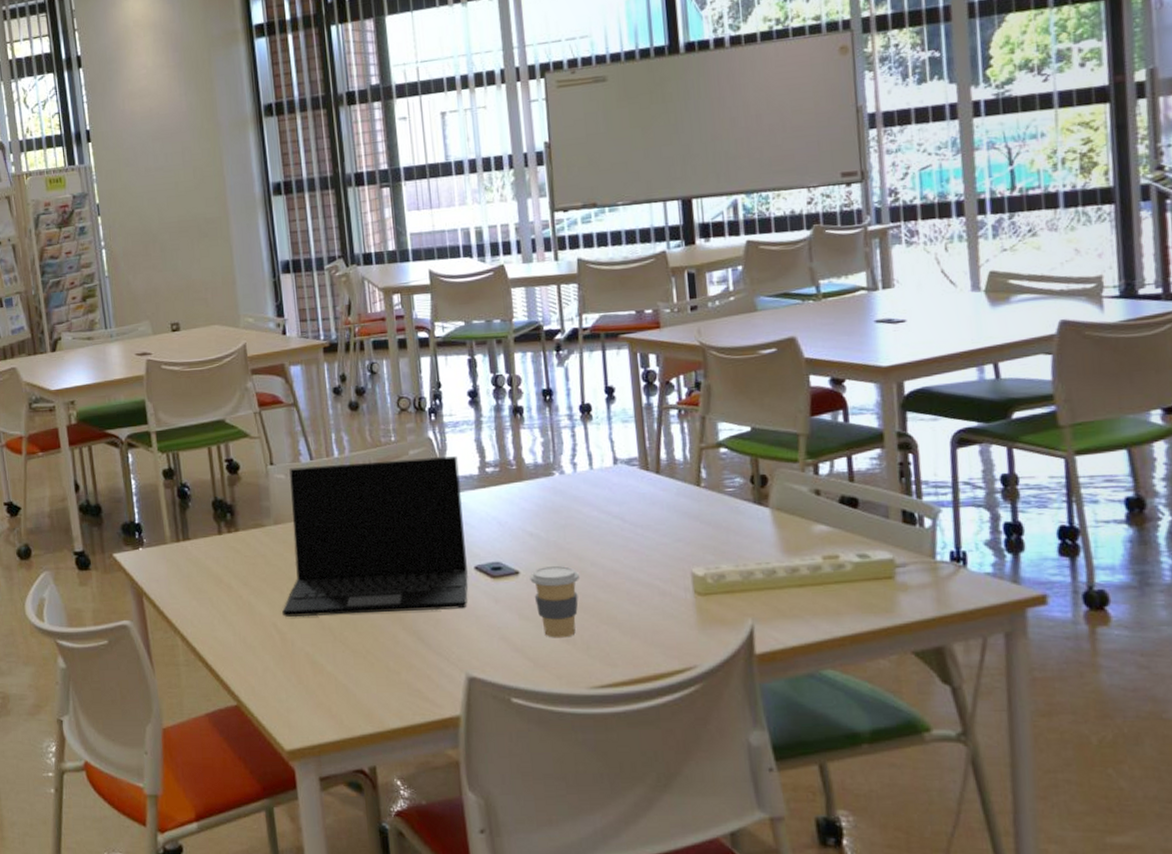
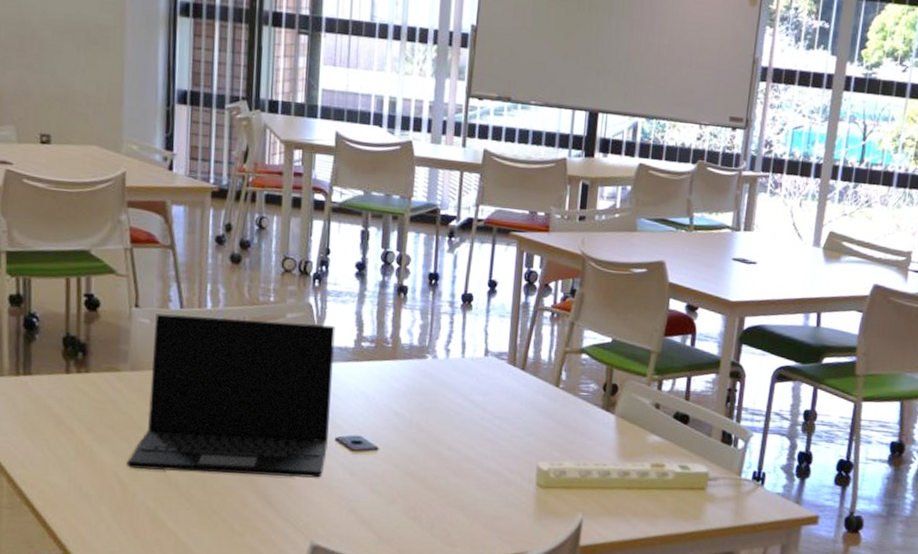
coffee cup: present [530,565,579,638] -> none [388,445,435,516]

